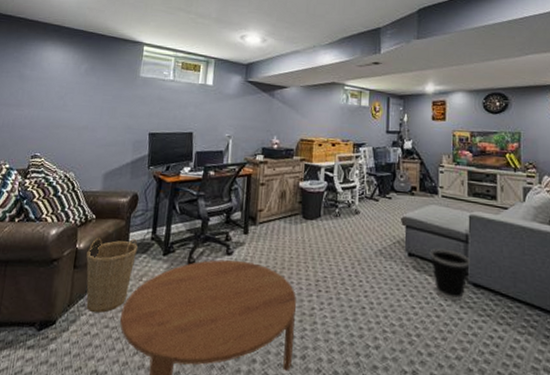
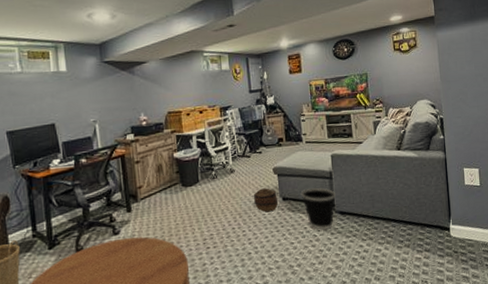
basket: none [376,237,403,266] -> present [253,188,278,213]

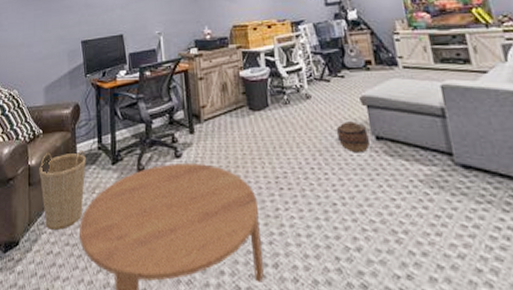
wastebasket: present [300,187,336,231] -> none [400,127,453,189]

